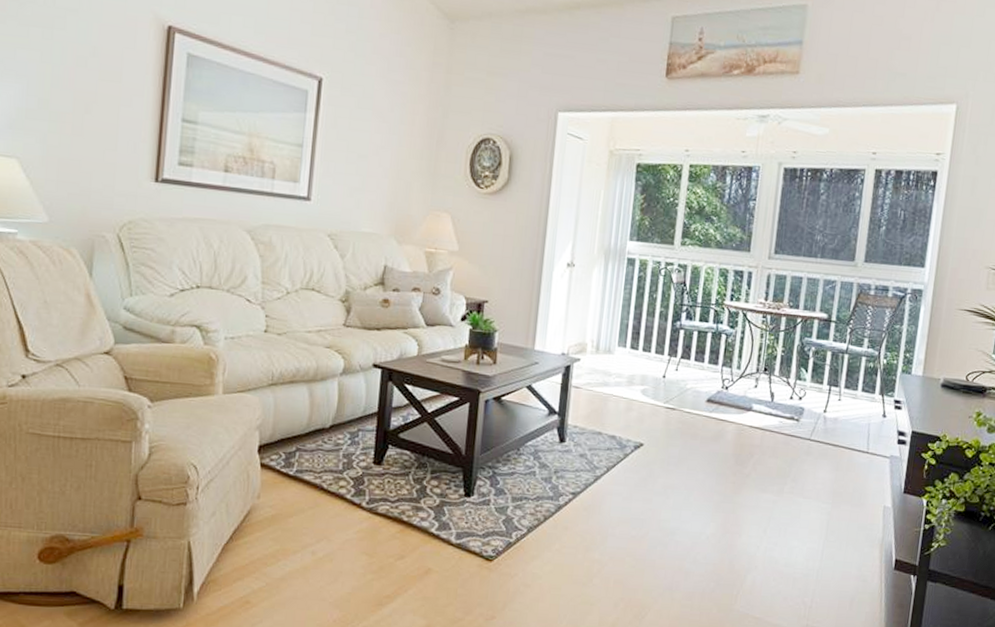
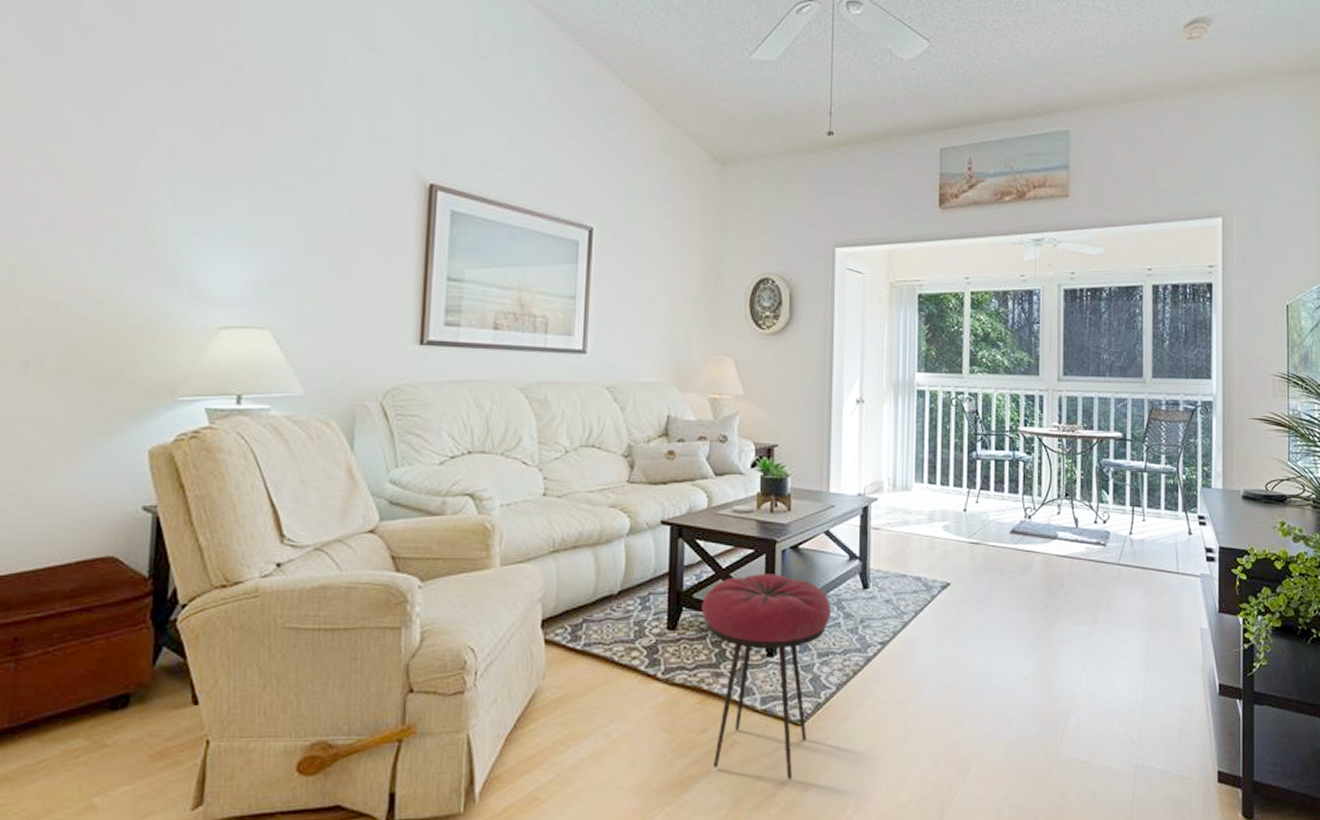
stool: none [406,420,528,608] -> present [701,574,832,780]

